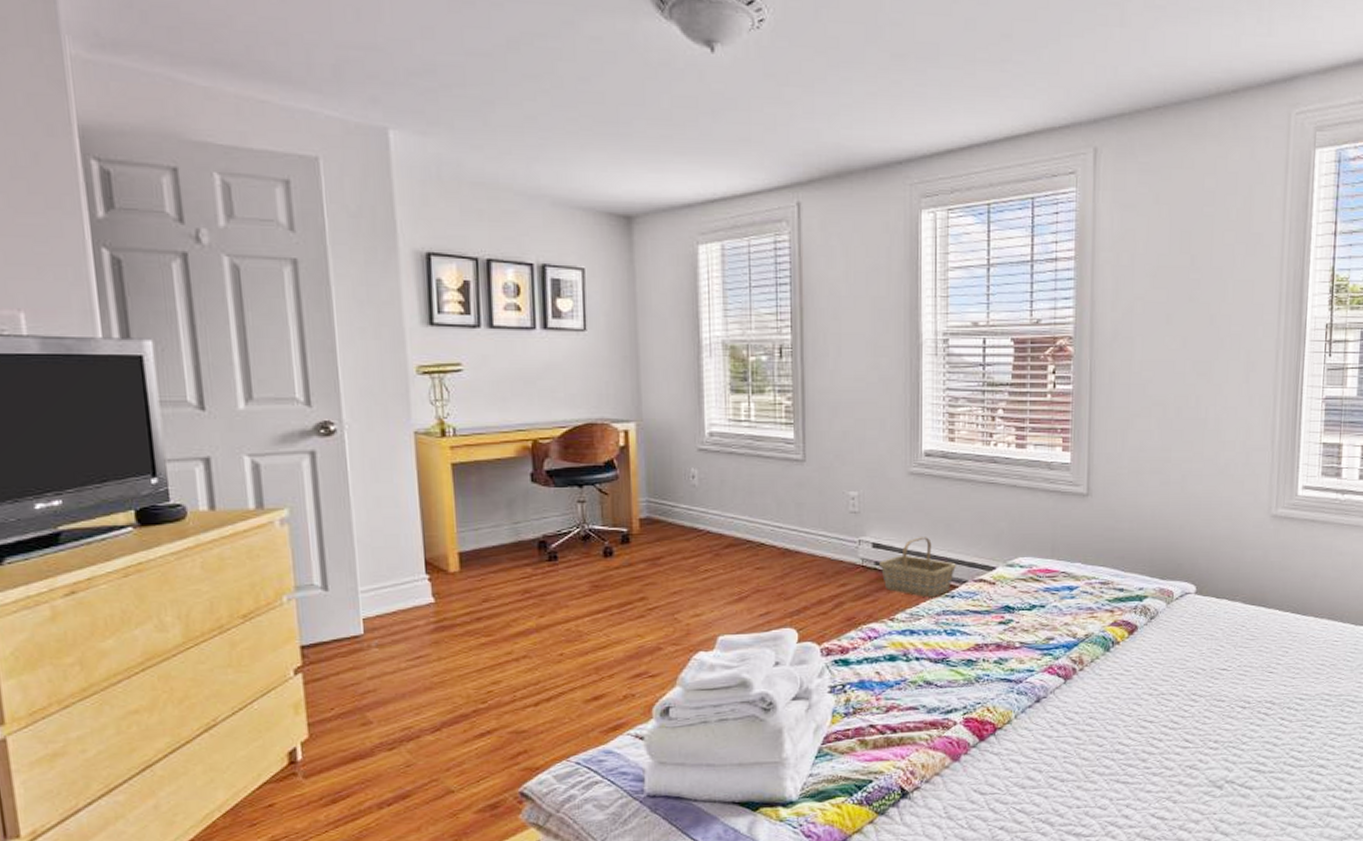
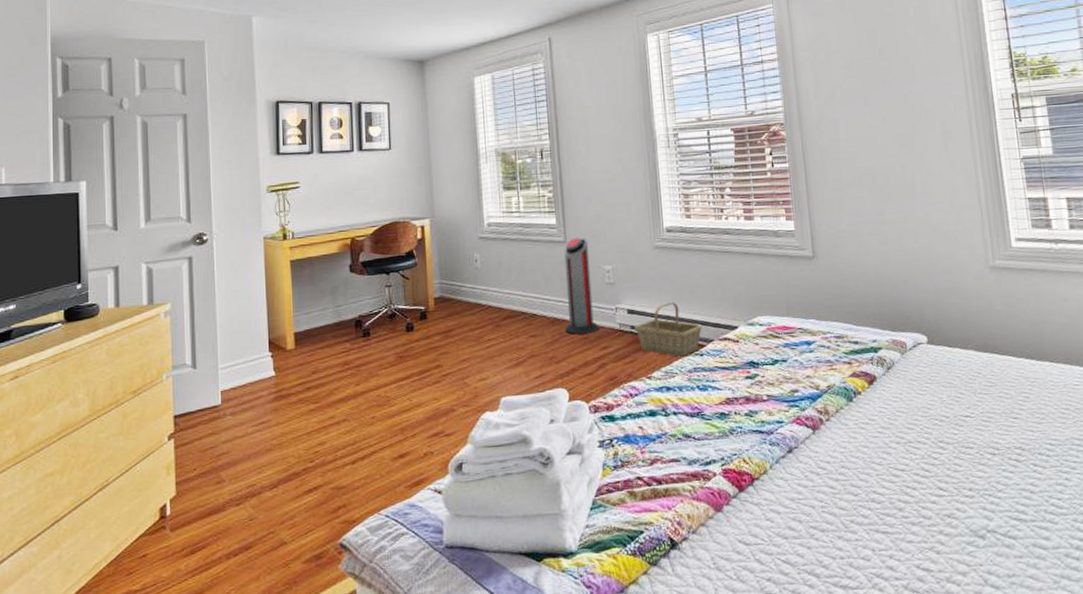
air purifier: none [798,456,838,569] -> present [564,237,599,335]

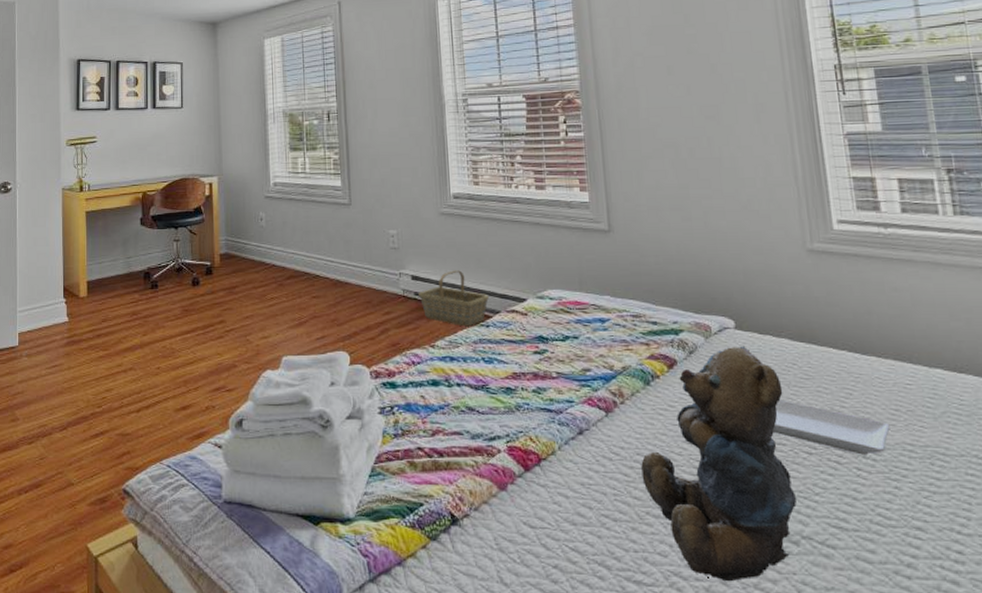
air purifier: present [564,237,599,335] -> none [348,200,382,298]
teddy bear: none [845,359,983,579] -> present [641,346,797,582]
tray: none [961,406,1061,452] -> present [772,399,890,455]

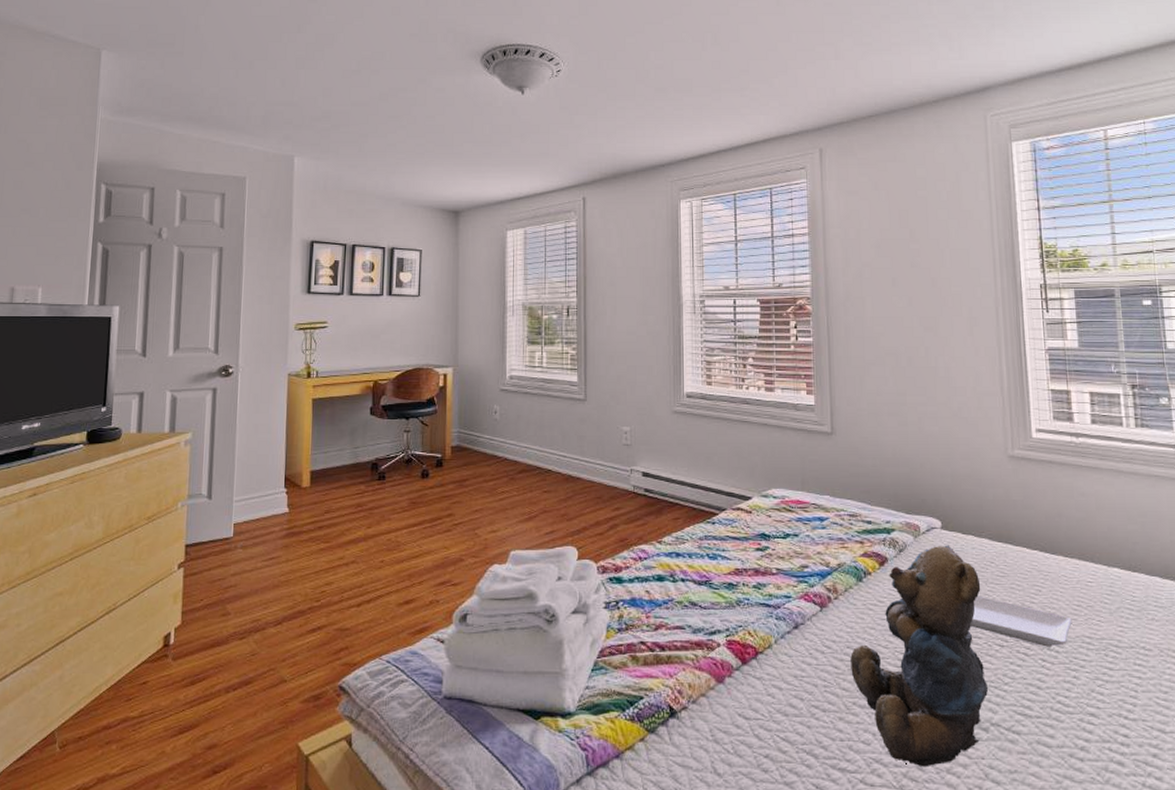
basket: present [419,270,490,327] -> none [648,468,717,524]

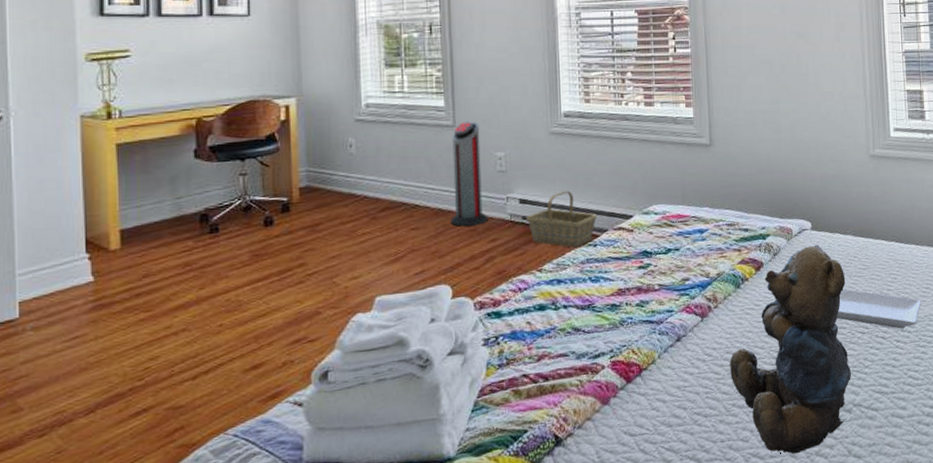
air purifier: none [579,396,613,493] -> present [451,121,488,227]
basket: none [648,468,717,524] -> present [526,191,598,248]

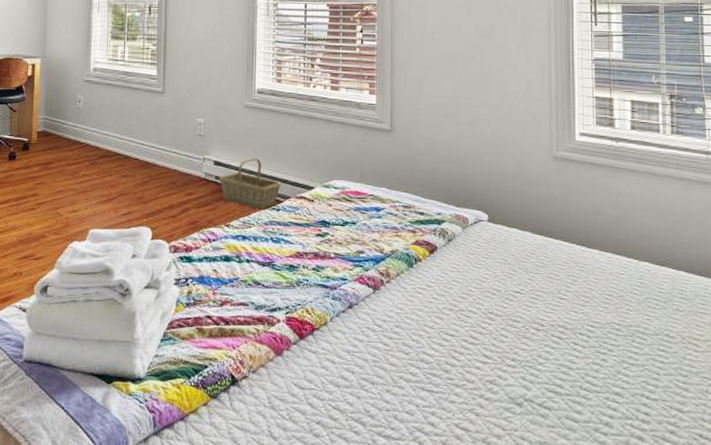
air purifier: present [451,121,488,227] -> none [155,89,187,179]
teddy bear: present [730,244,851,455] -> none [399,236,523,437]
tray: present [836,289,922,329] -> none [510,283,604,332]

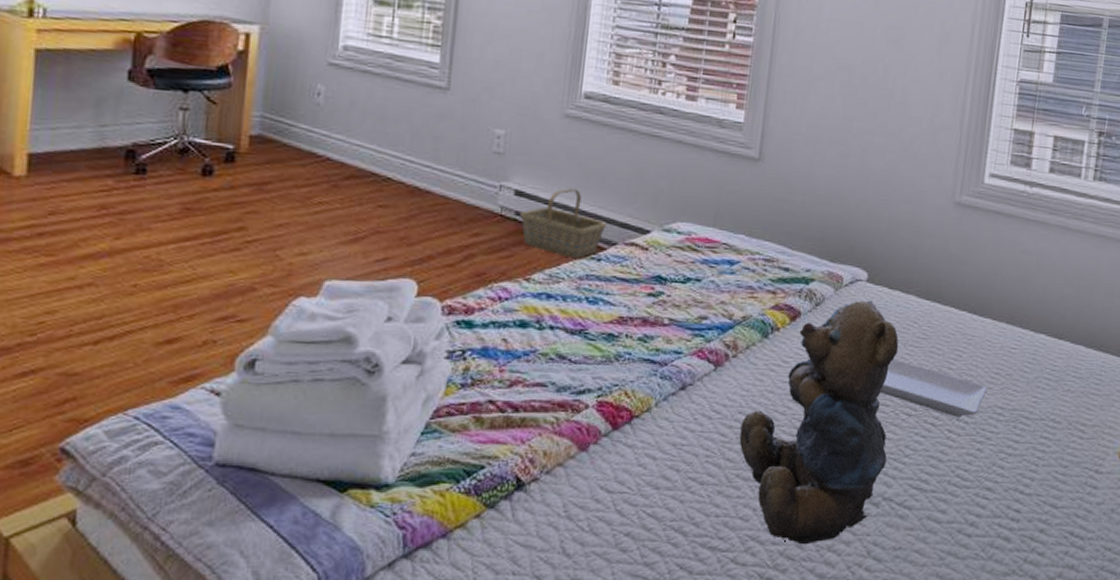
teddy bear: none [399,236,523,437] -> present [739,300,899,545]
tray: none [510,283,604,332] -> present [879,359,988,417]

